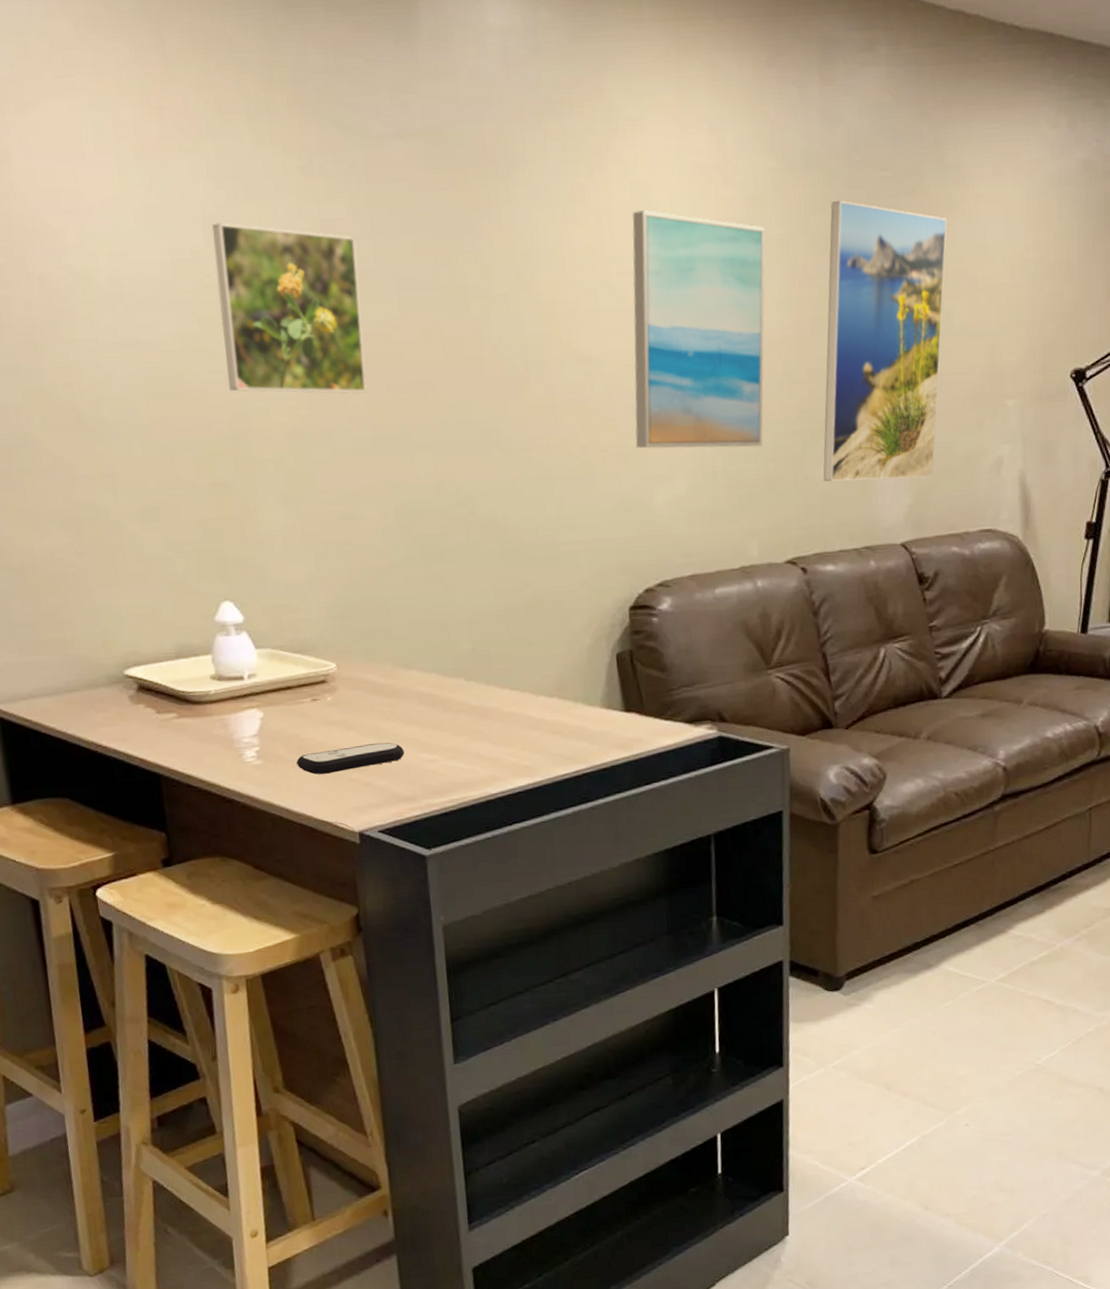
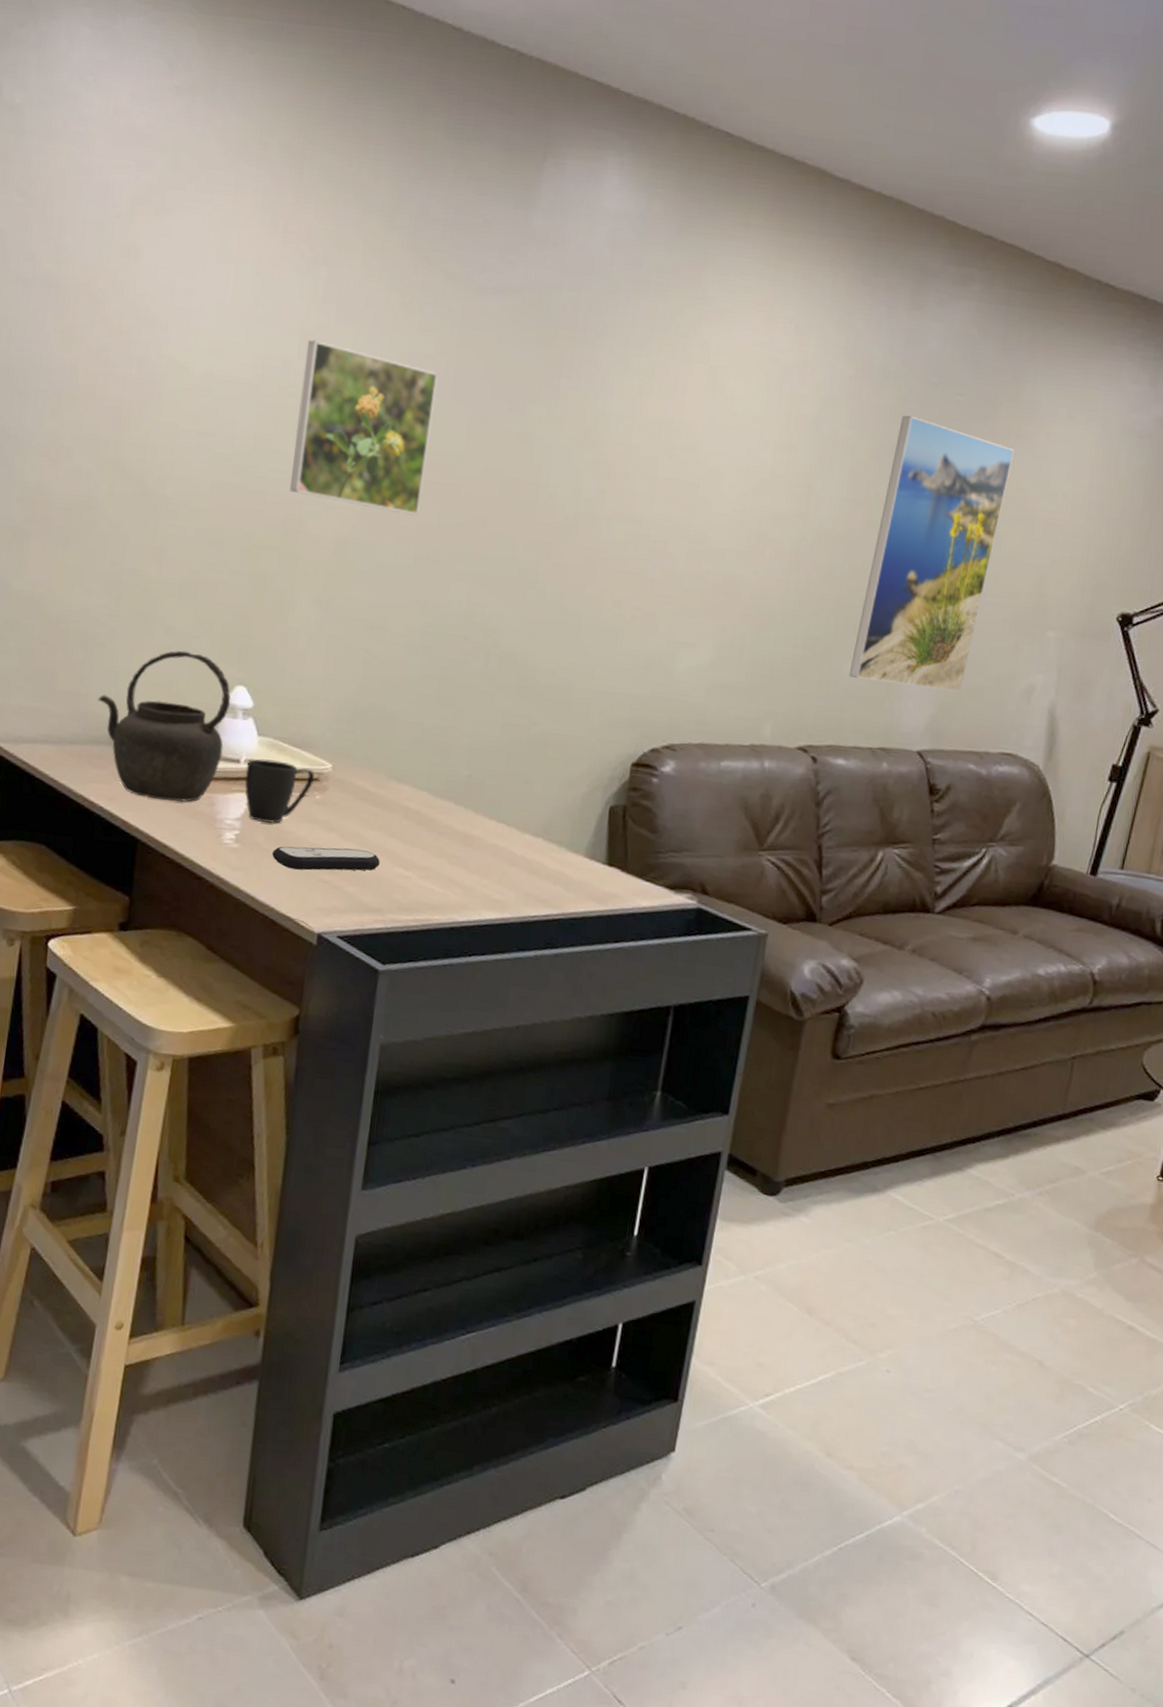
kettle: none [85,576,225,733] -> present [98,650,231,802]
mug: none [250,669,322,734] -> present [244,758,315,824]
wall art: present [632,210,766,449] -> none [668,393,834,633]

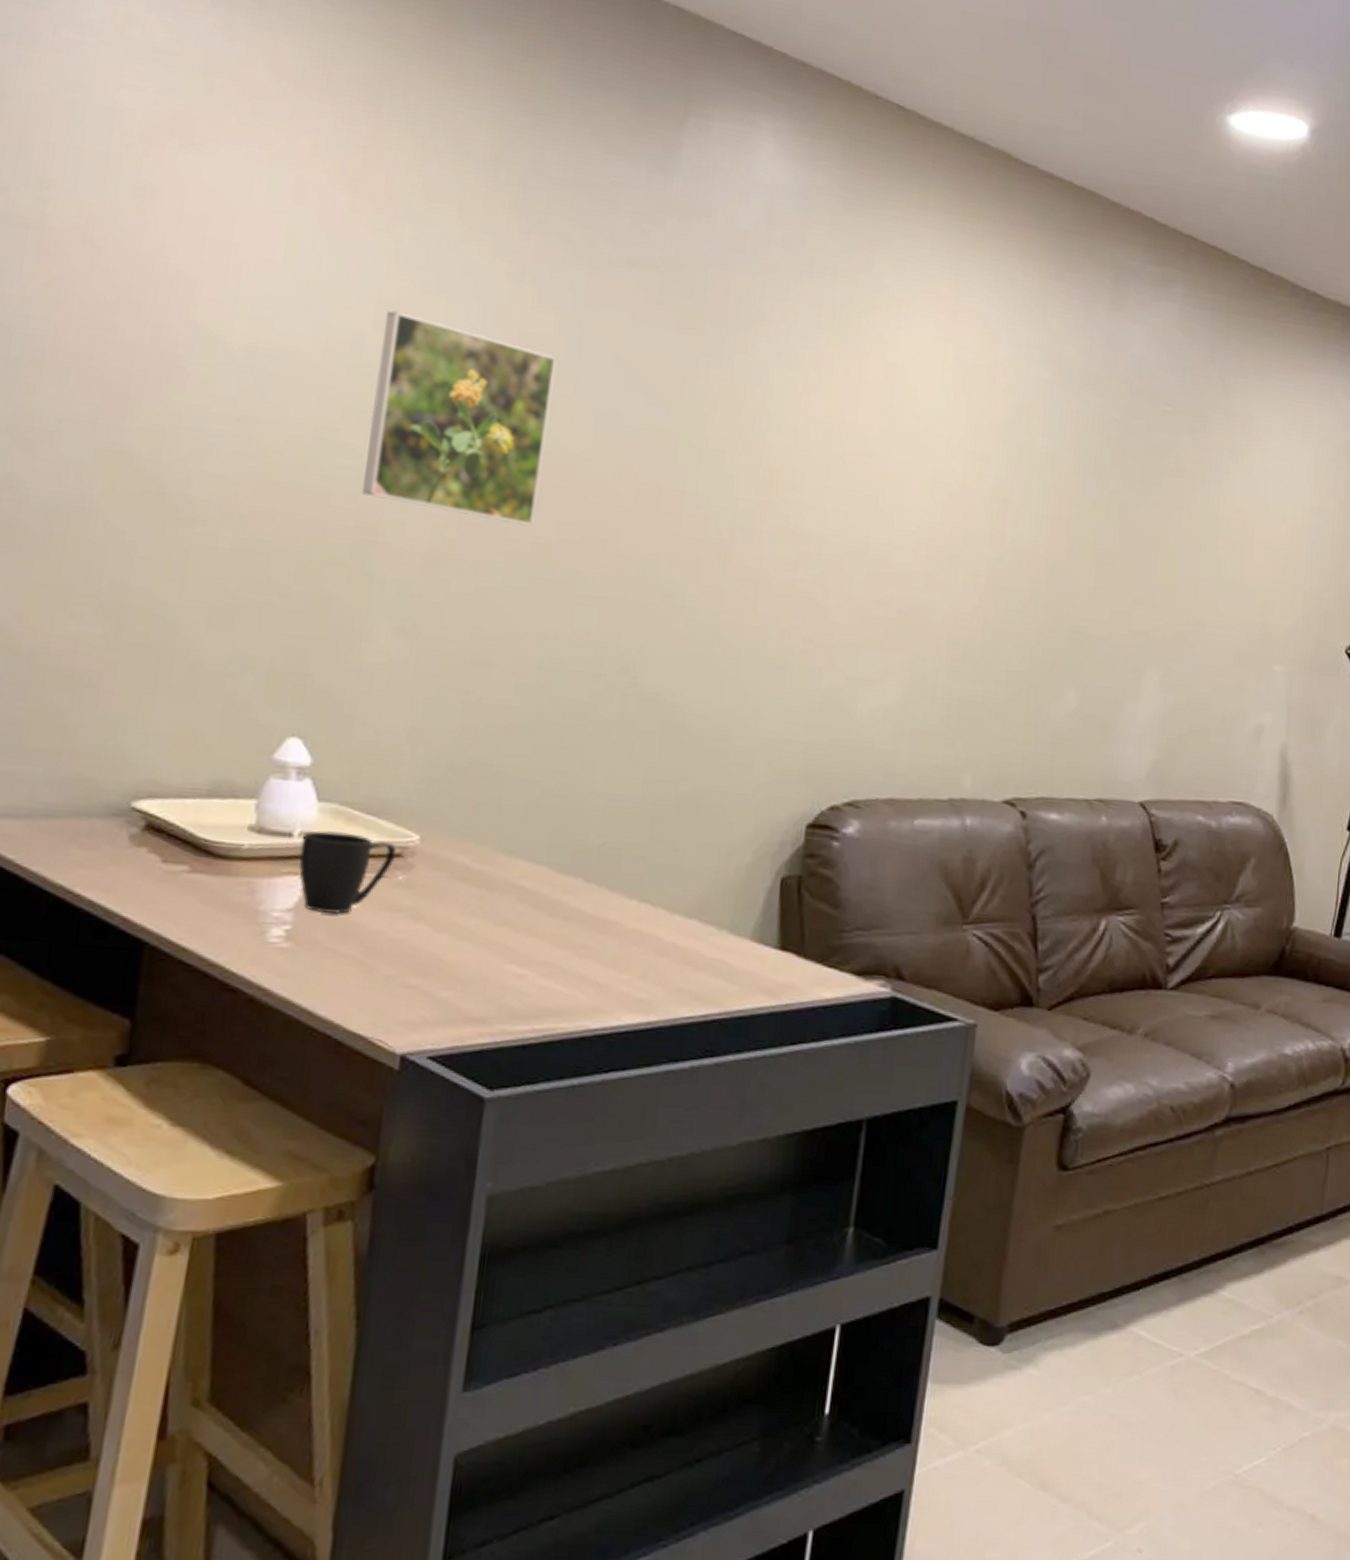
kettle: present [98,650,231,802] -> none [88,692,281,890]
remote control: present [272,846,380,871] -> none [337,942,486,973]
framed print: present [848,415,1015,693] -> none [1059,425,1229,735]

